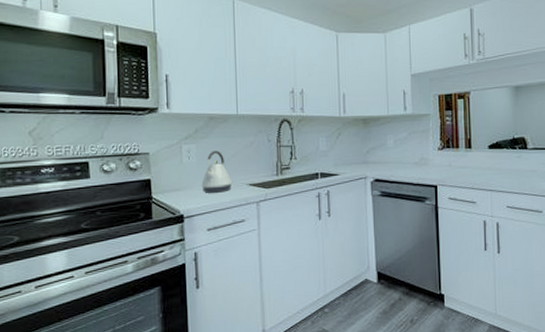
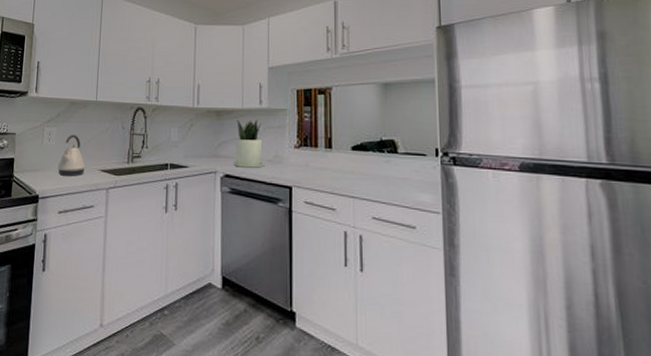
planter: none [382,124,412,171] -> present [233,119,265,168]

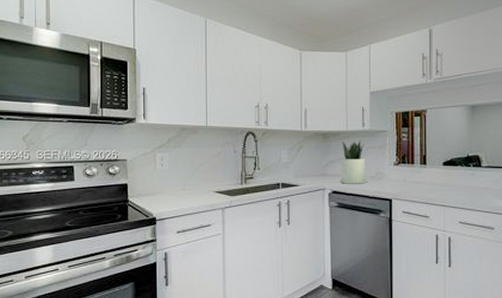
kettle: present [57,135,86,176] -> none [172,159,201,198]

